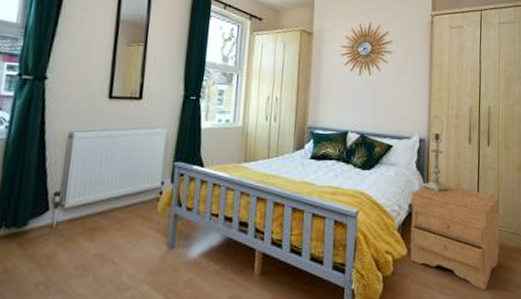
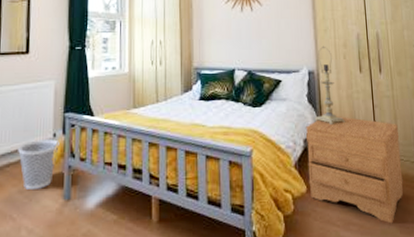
wastebasket: none [124,186,167,235] -> present [18,139,59,189]

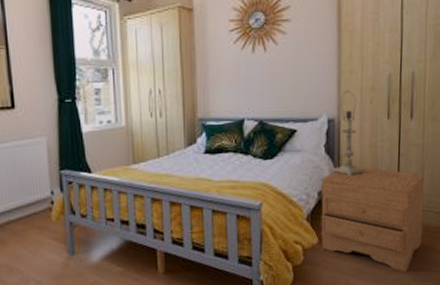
wastebasket: present [18,139,59,189] -> none [16,197,58,245]

